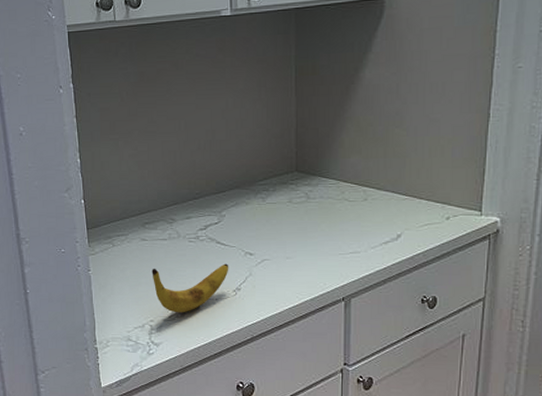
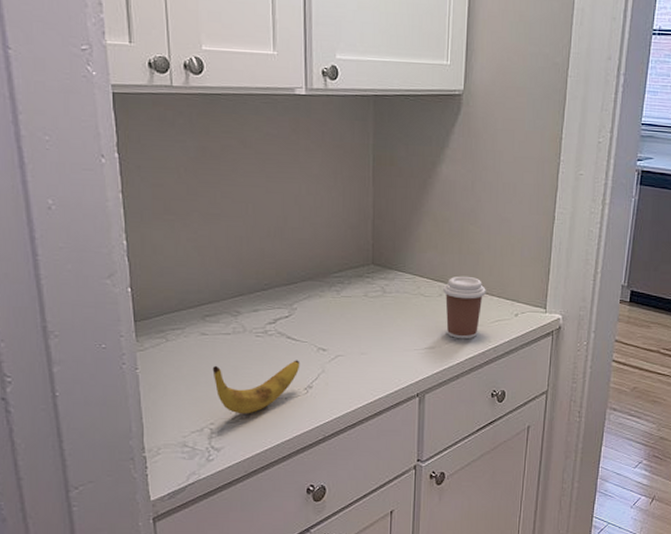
coffee cup: none [368,179,414,244] -> present [443,276,486,340]

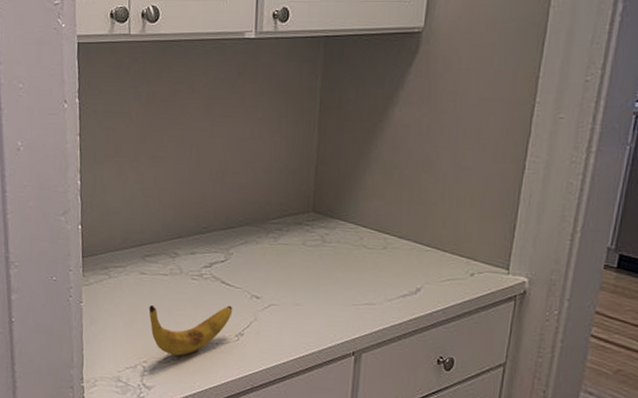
coffee cup: present [443,276,486,340] -> none [388,228,438,298]

